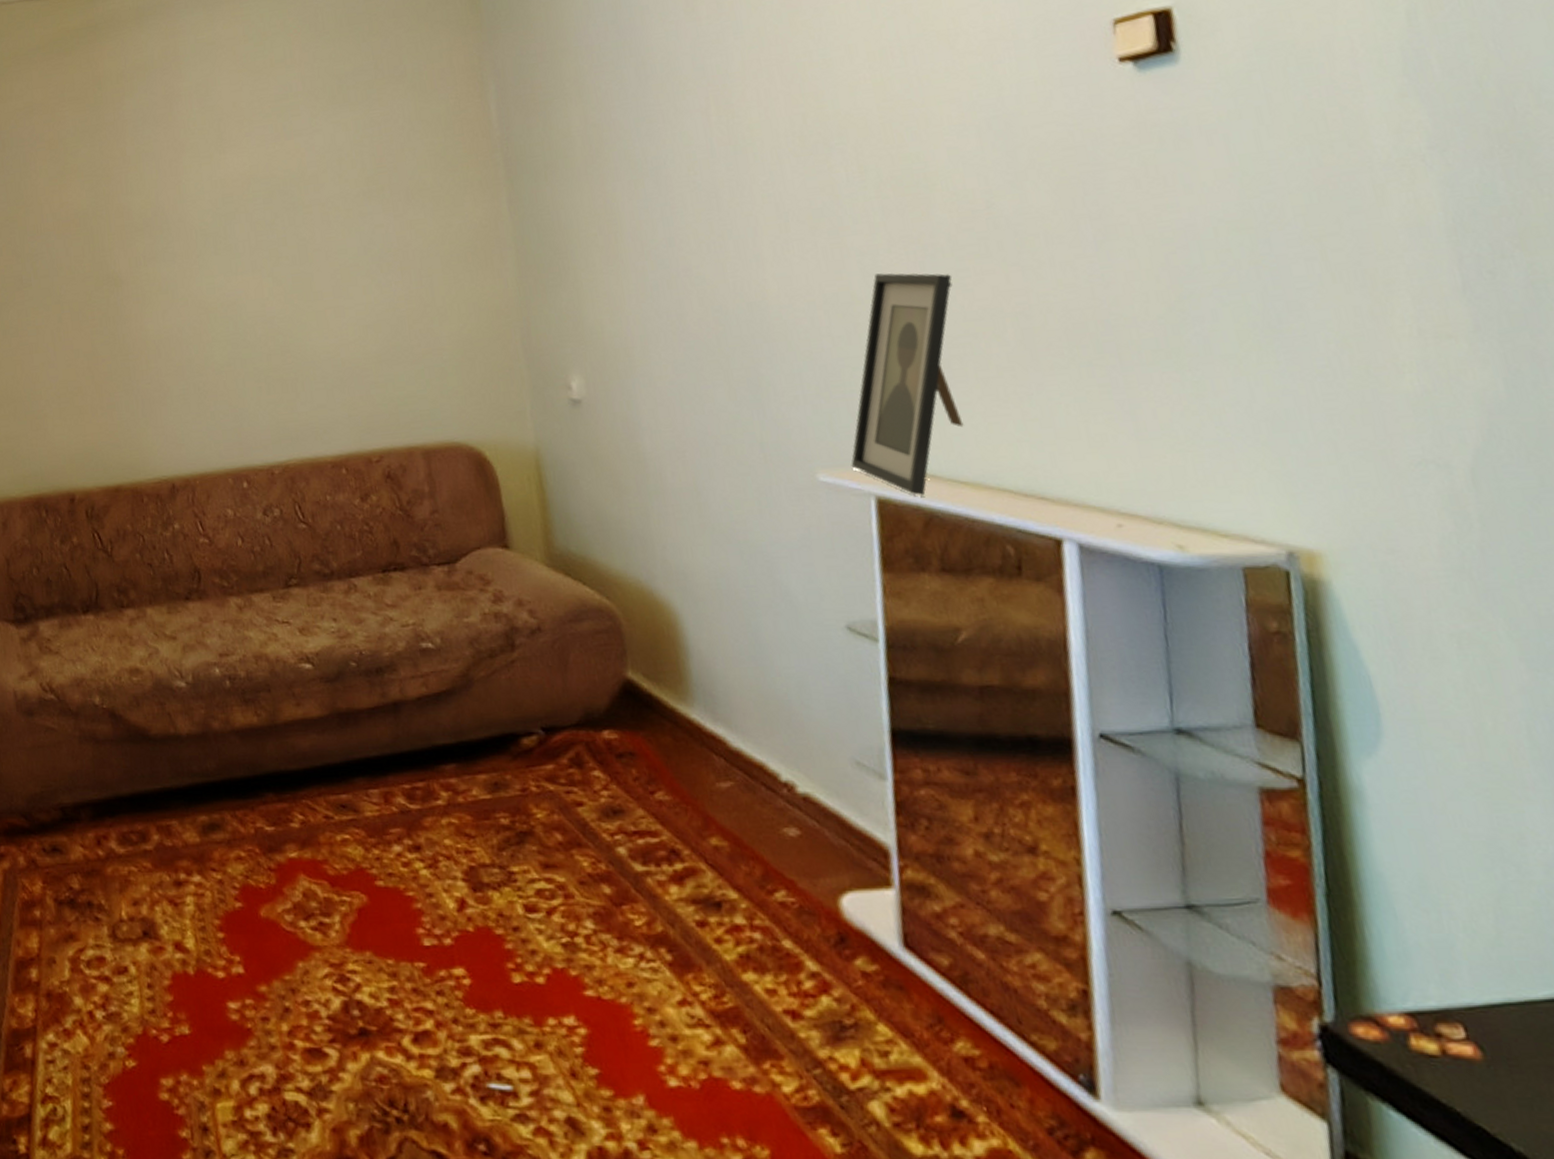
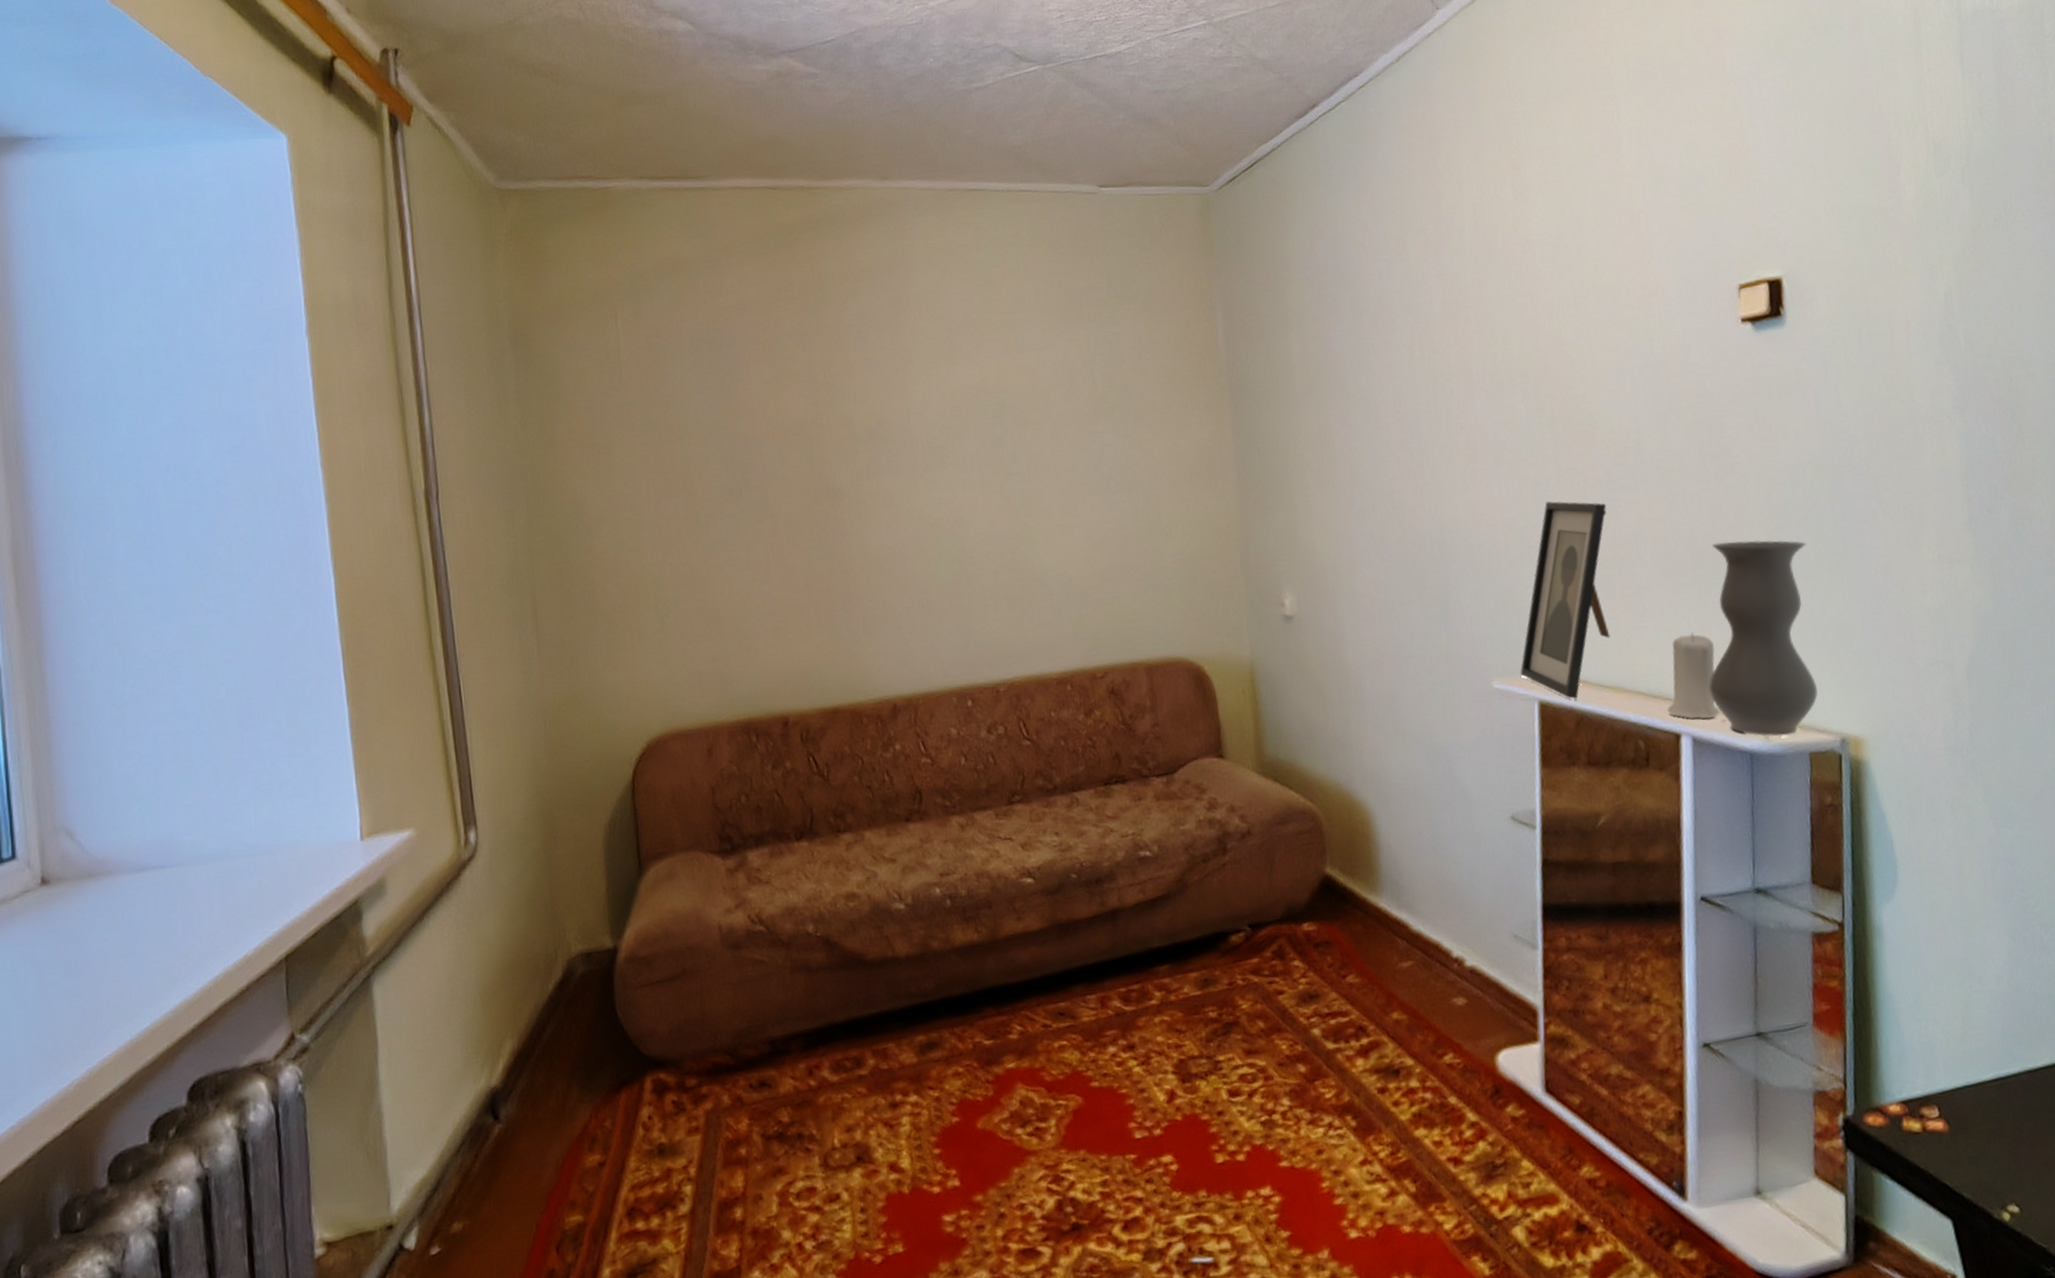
candle: none [1042,421,1115,523] -> present [1667,632,1720,719]
vase: none [1092,313,1251,546] -> present [1709,540,1818,736]

